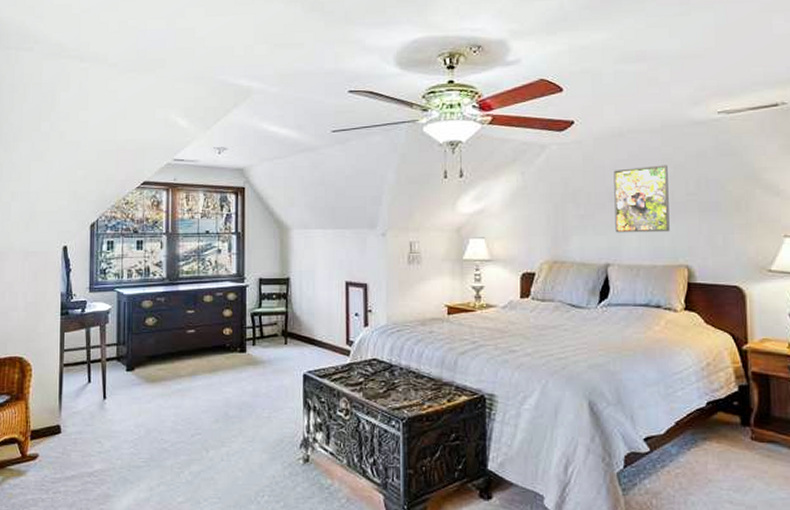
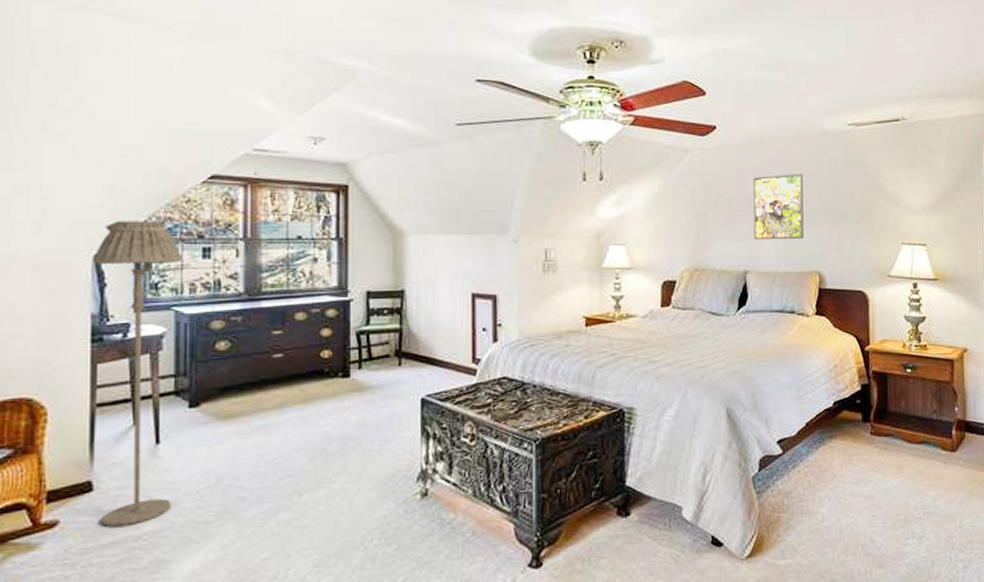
floor lamp: none [62,219,123,464] -> present [92,220,183,528]

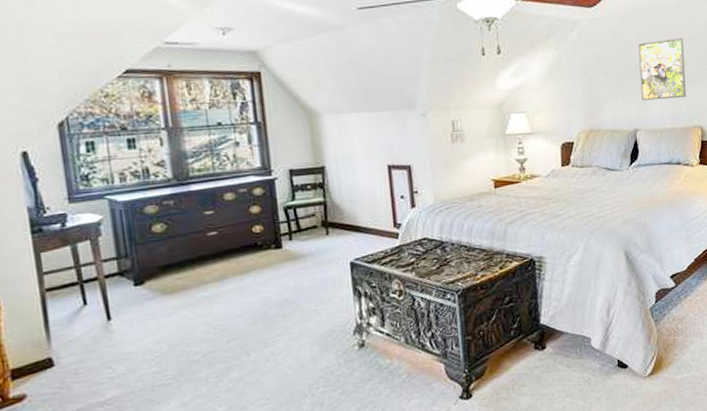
floor lamp: present [92,220,183,528] -> none [20,116,130,397]

